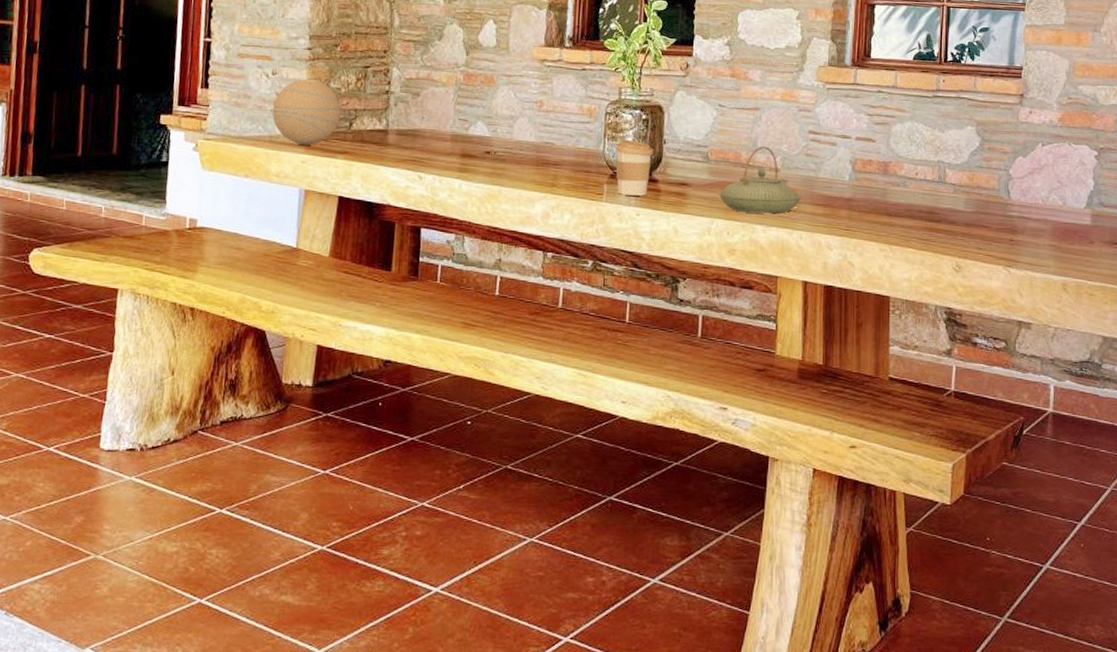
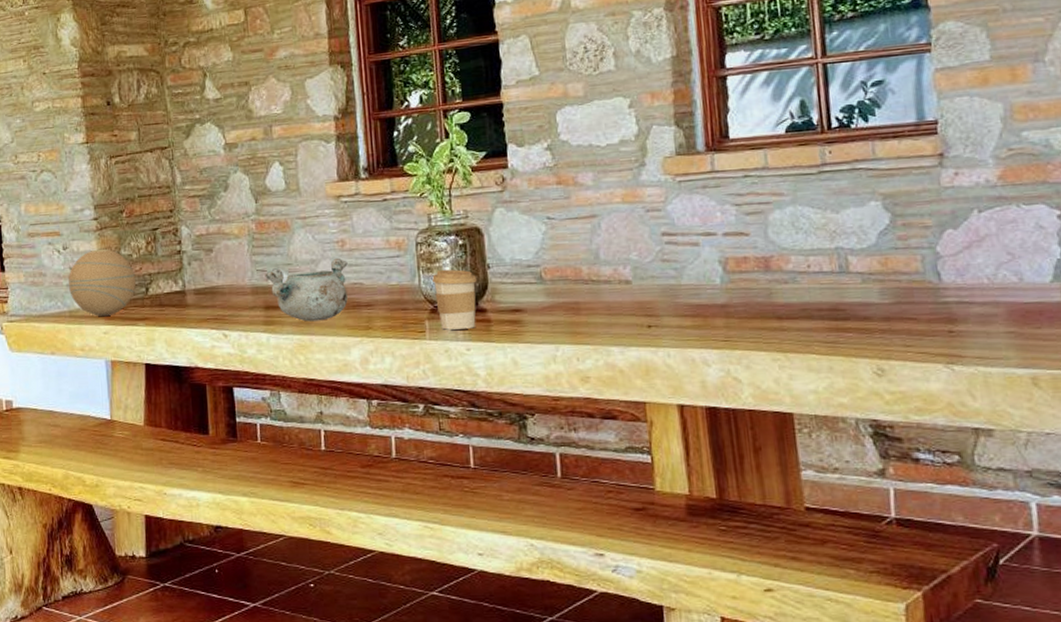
decorative bowl: none [465,117,543,174] -> present [265,257,348,322]
teapot: present [719,146,801,214] -> none [560,257,663,335]

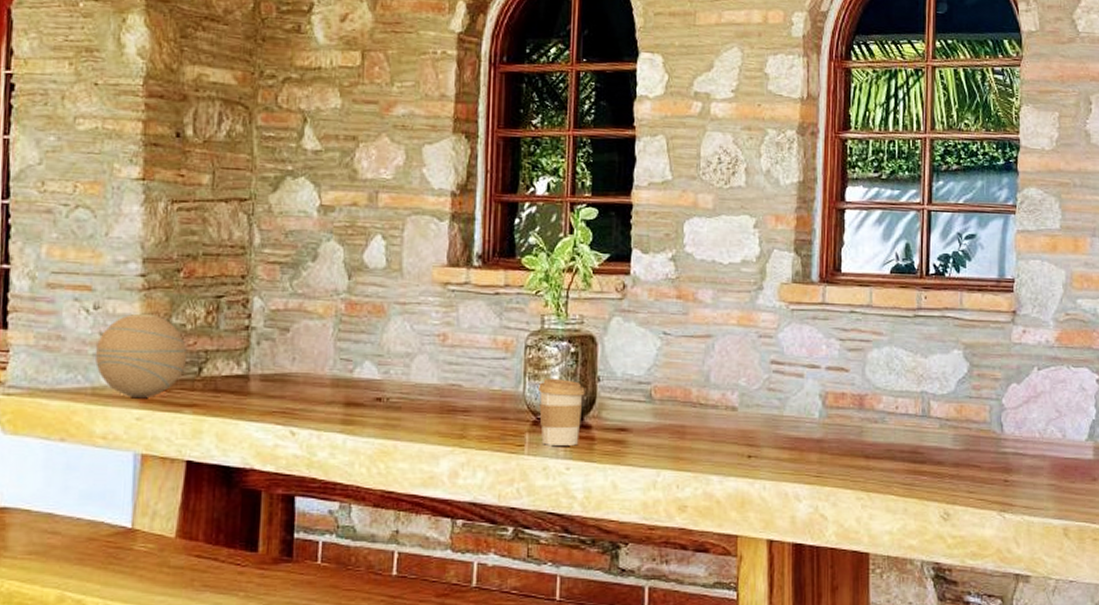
decorative bowl: present [265,257,348,322] -> none [349,353,447,425]

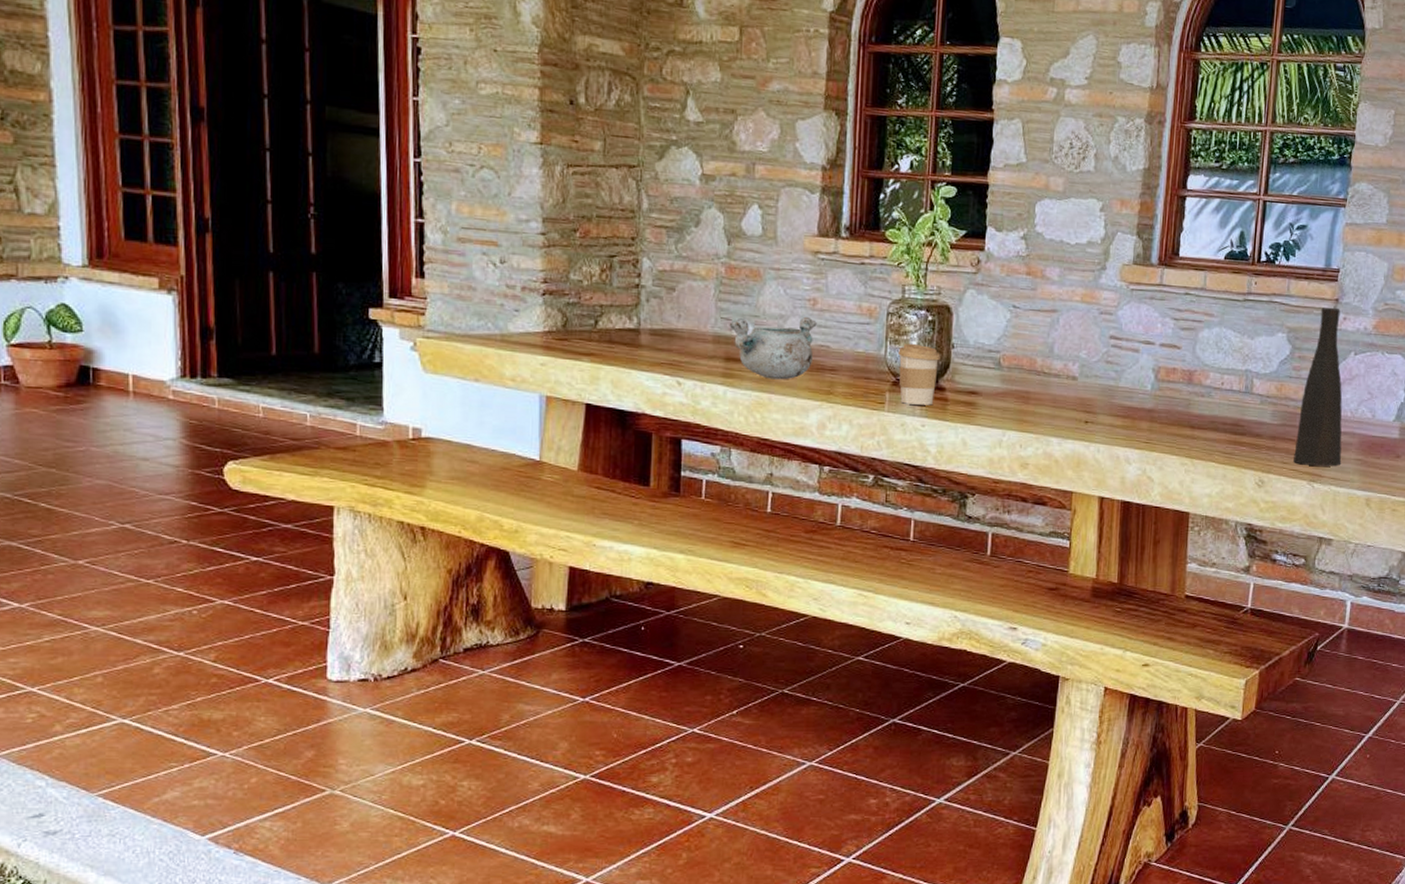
decorative orb: present [95,313,187,397] -> none [503,269,584,346]
decorative bowl: none [349,353,447,425] -> present [729,316,817,380]
vase: none [980,320,1033,494] -> present [1293,307,1343,467]

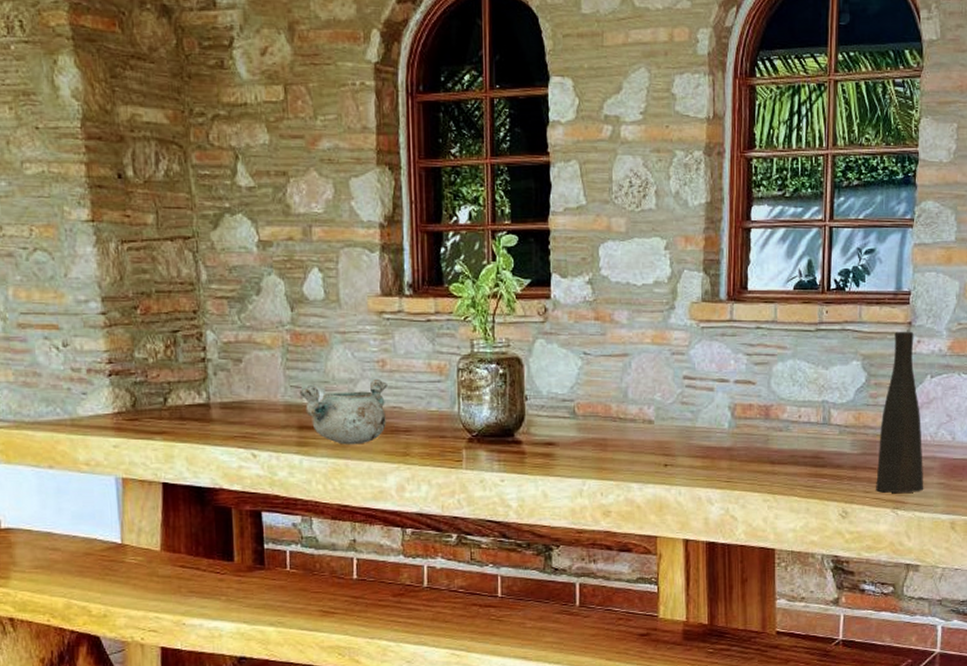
coffee cup: present [898,344,940,405] -> none [472,399,514,460]

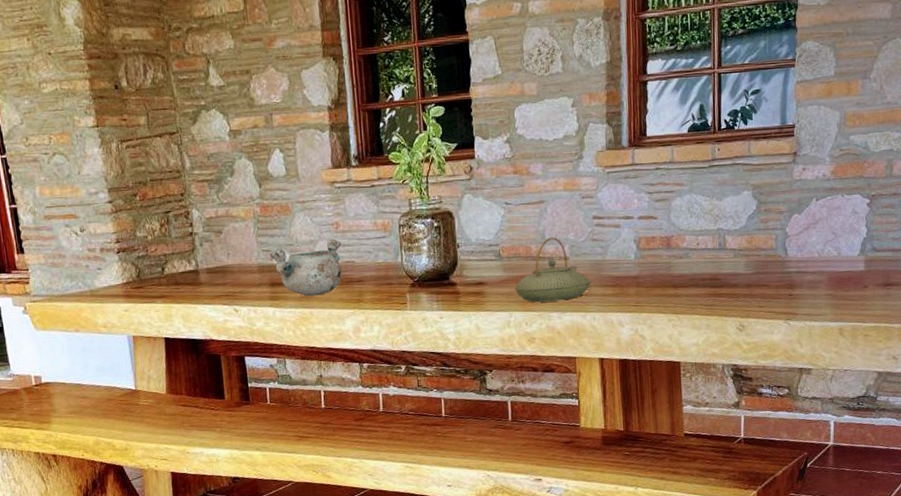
teapot: none [589,396,678,471] -> present [514,237,591,303]
vase: present [876,331,924,493] -> none [769,160,814,306]

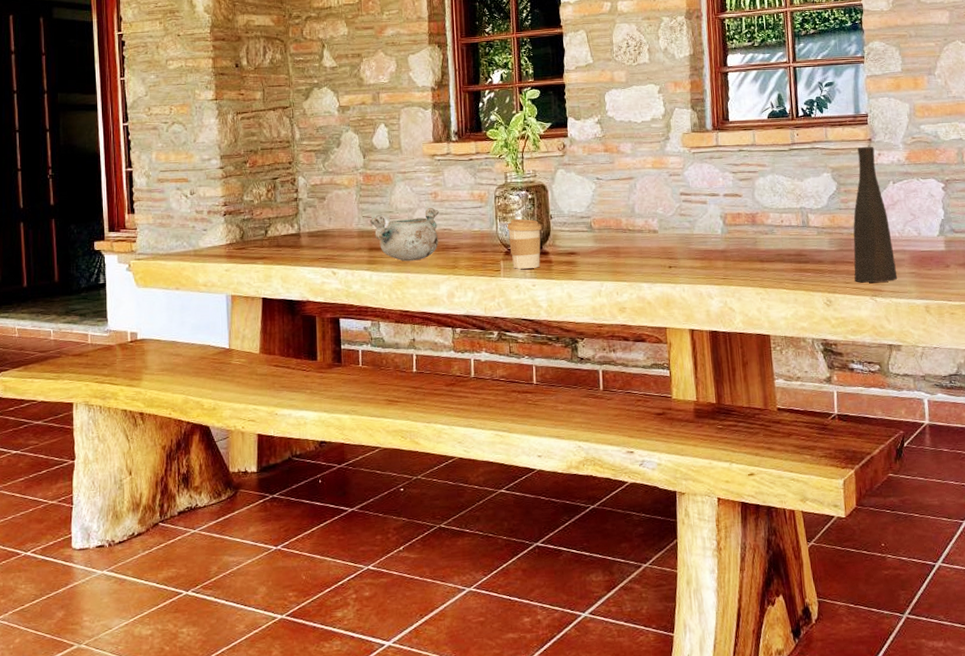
coffee cup: none [412,248,449,302] -> present [507,219,542,269]
teapot: present [514,237,591,303] -> none [605,211,680,273]
vase: none [769,160,814,306] -> present [853,146,898,283]

